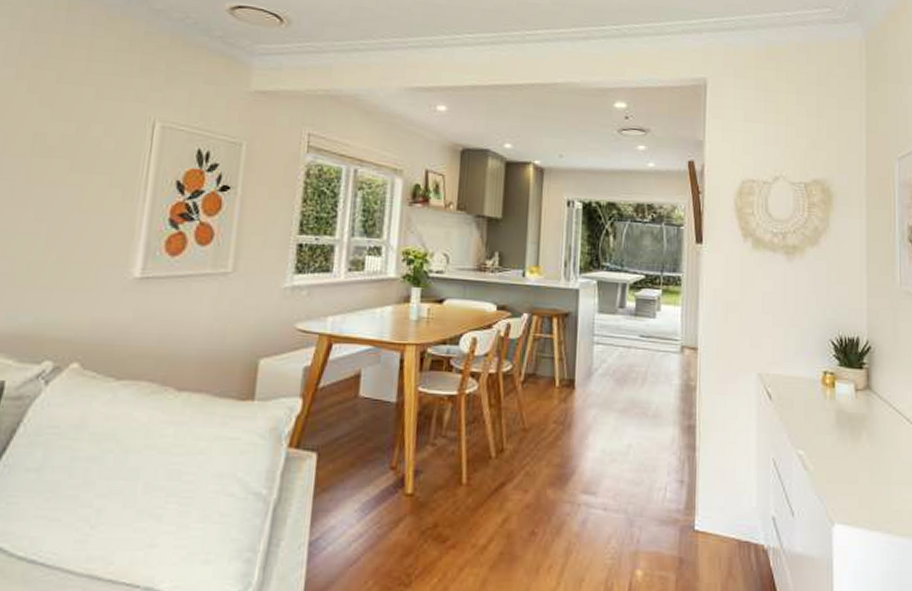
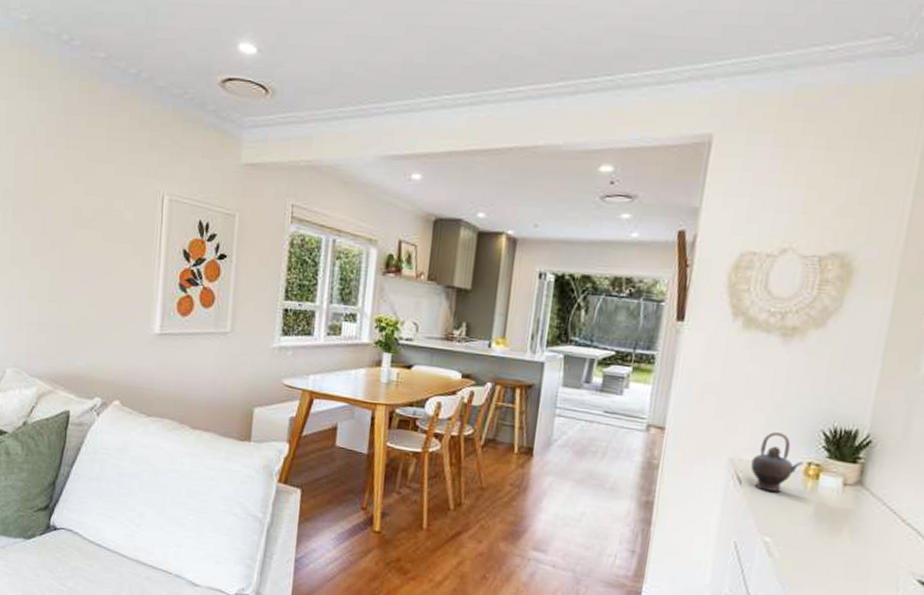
teapot: none [777,345,821,403] -> present [750,432,804,492]

